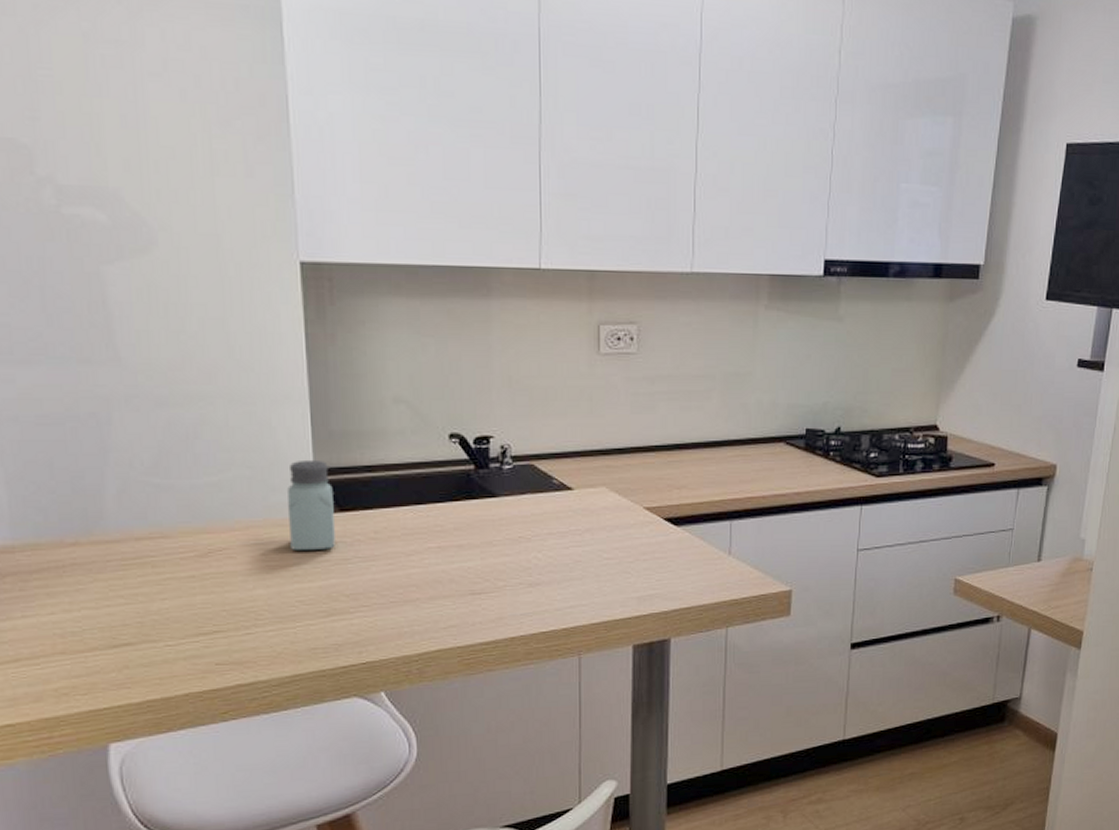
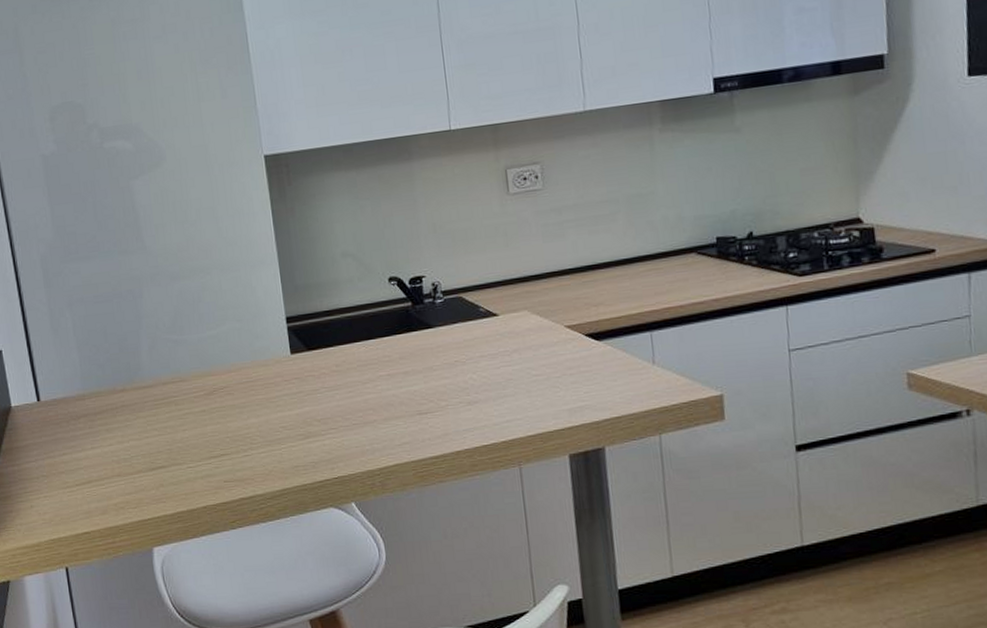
saltshaker: present [287,459,335,550] -> none [267,309,307,385]

